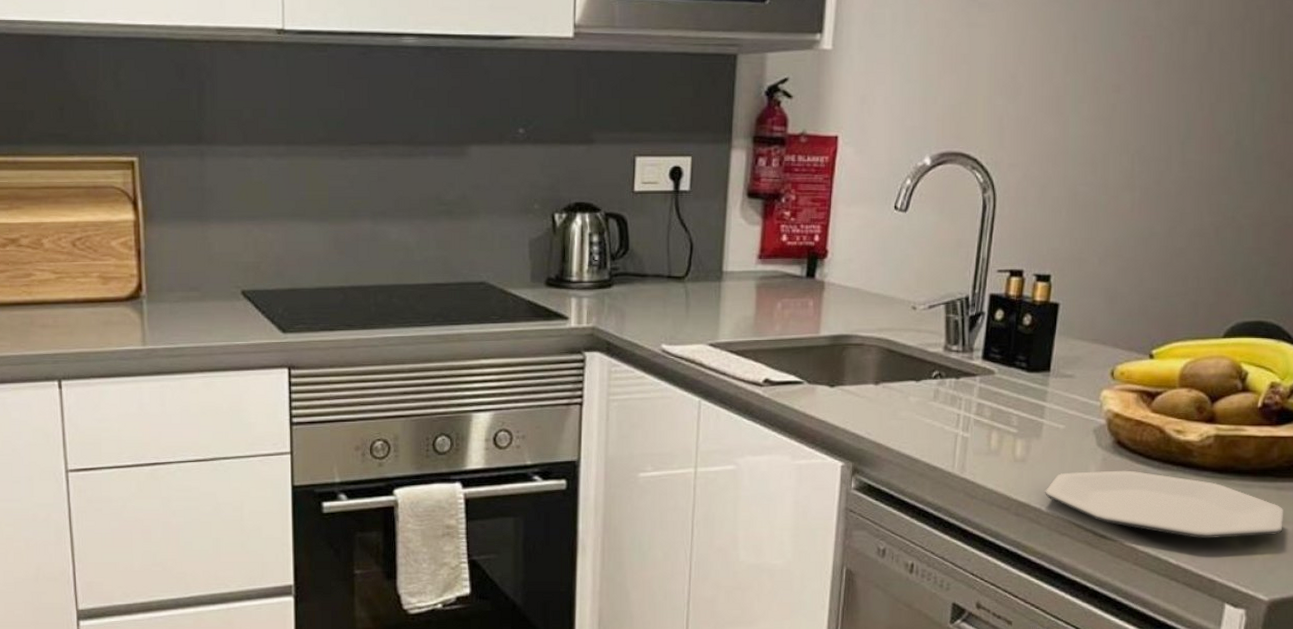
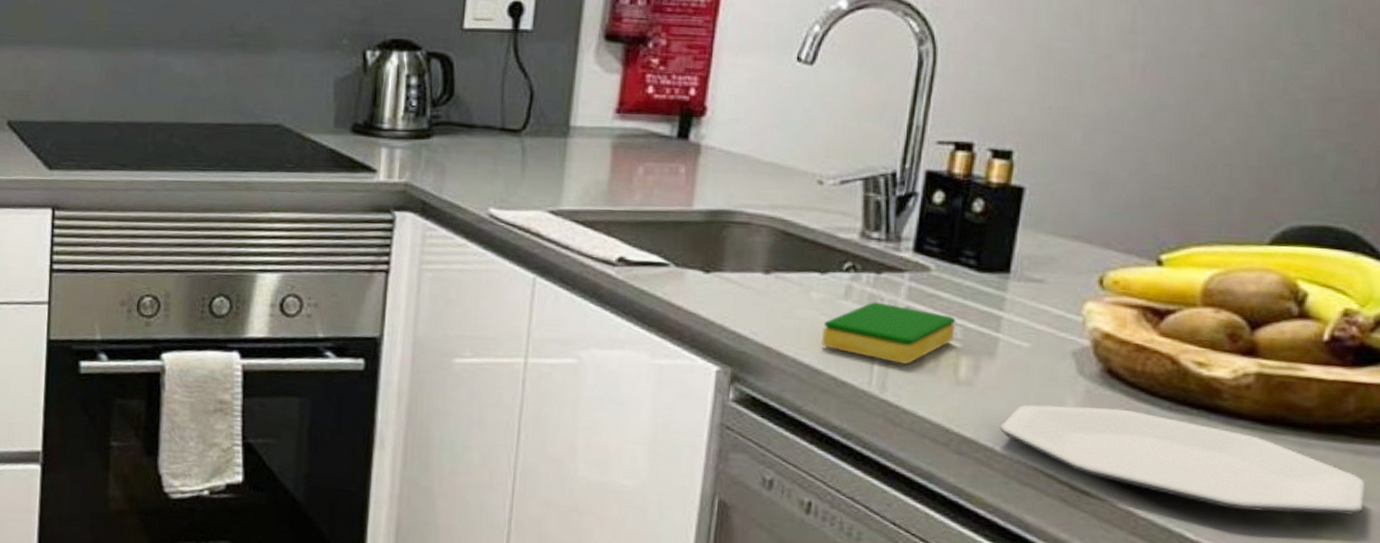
dish sponge: none [918,401,1013,449] -> present [821,302,955,364]

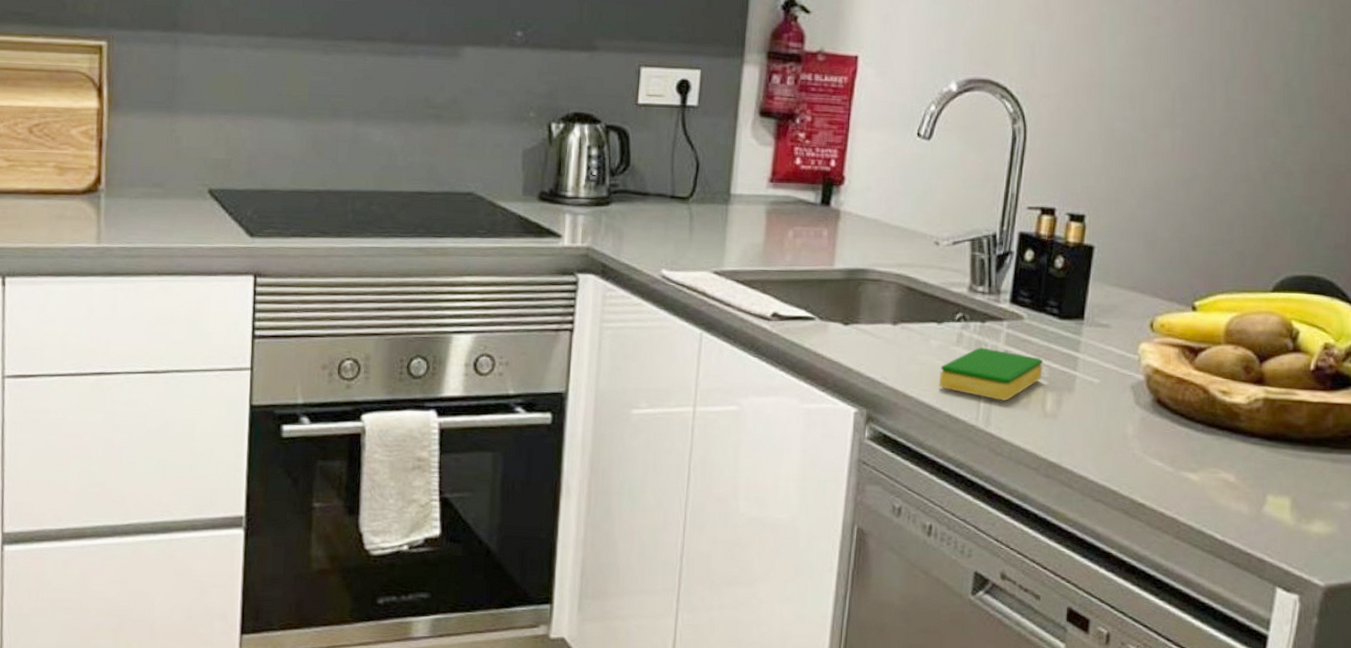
plate: present [1000,404,1366,515] -> none [1077,431,1341,514]

